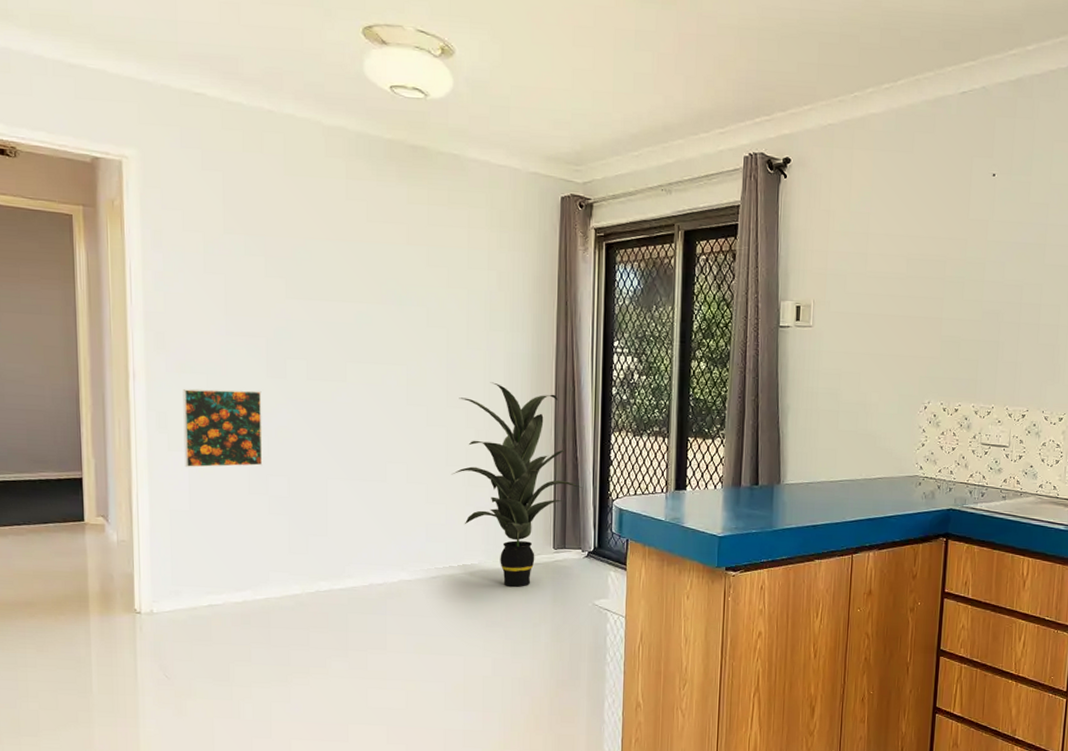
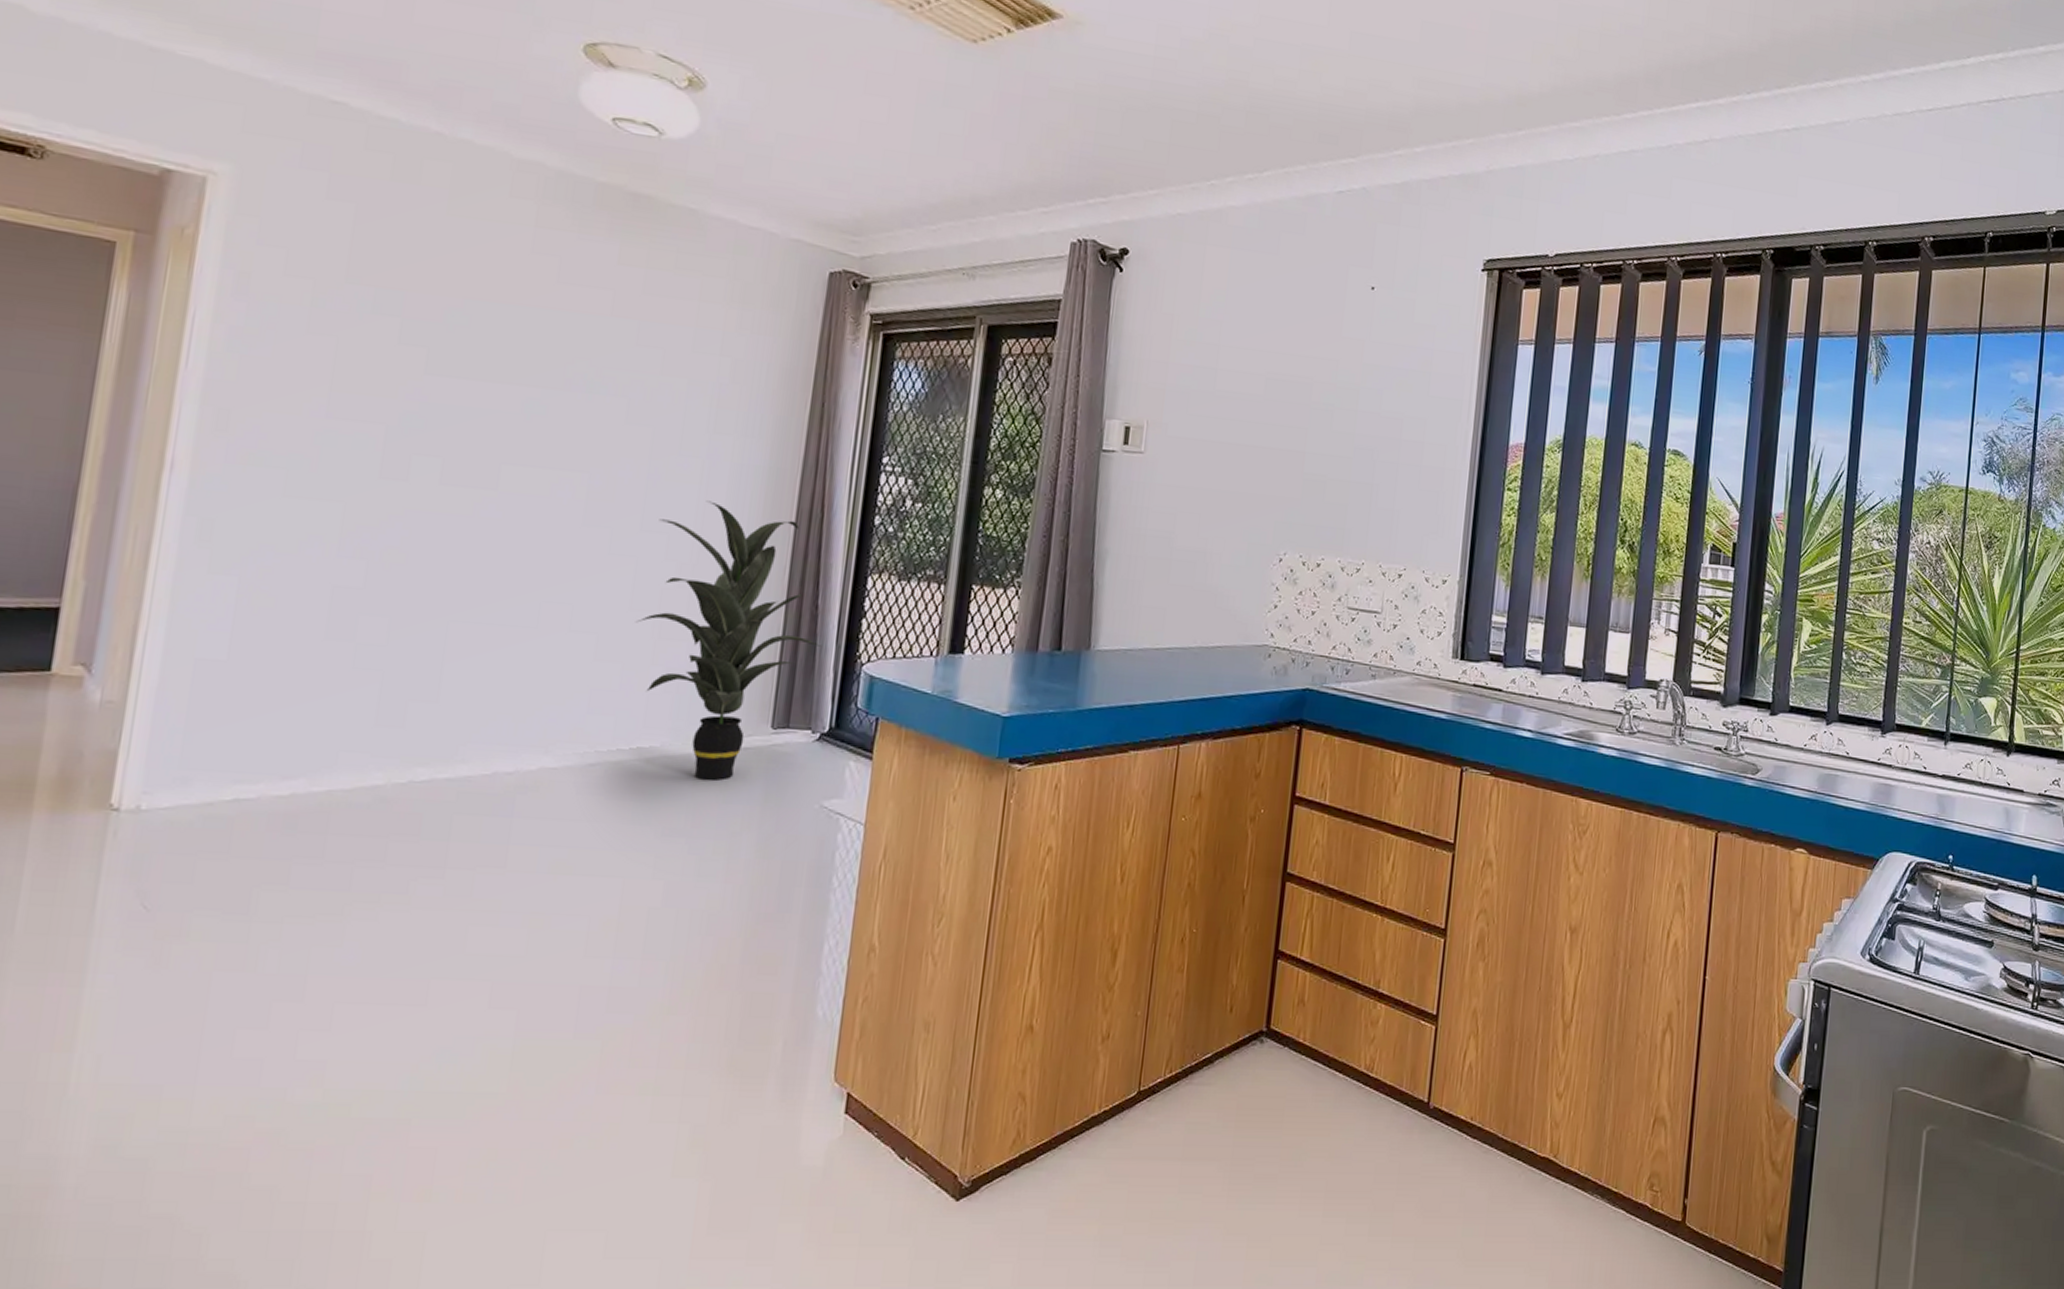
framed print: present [183,388,263,468] -> none [230,487,368,600]

